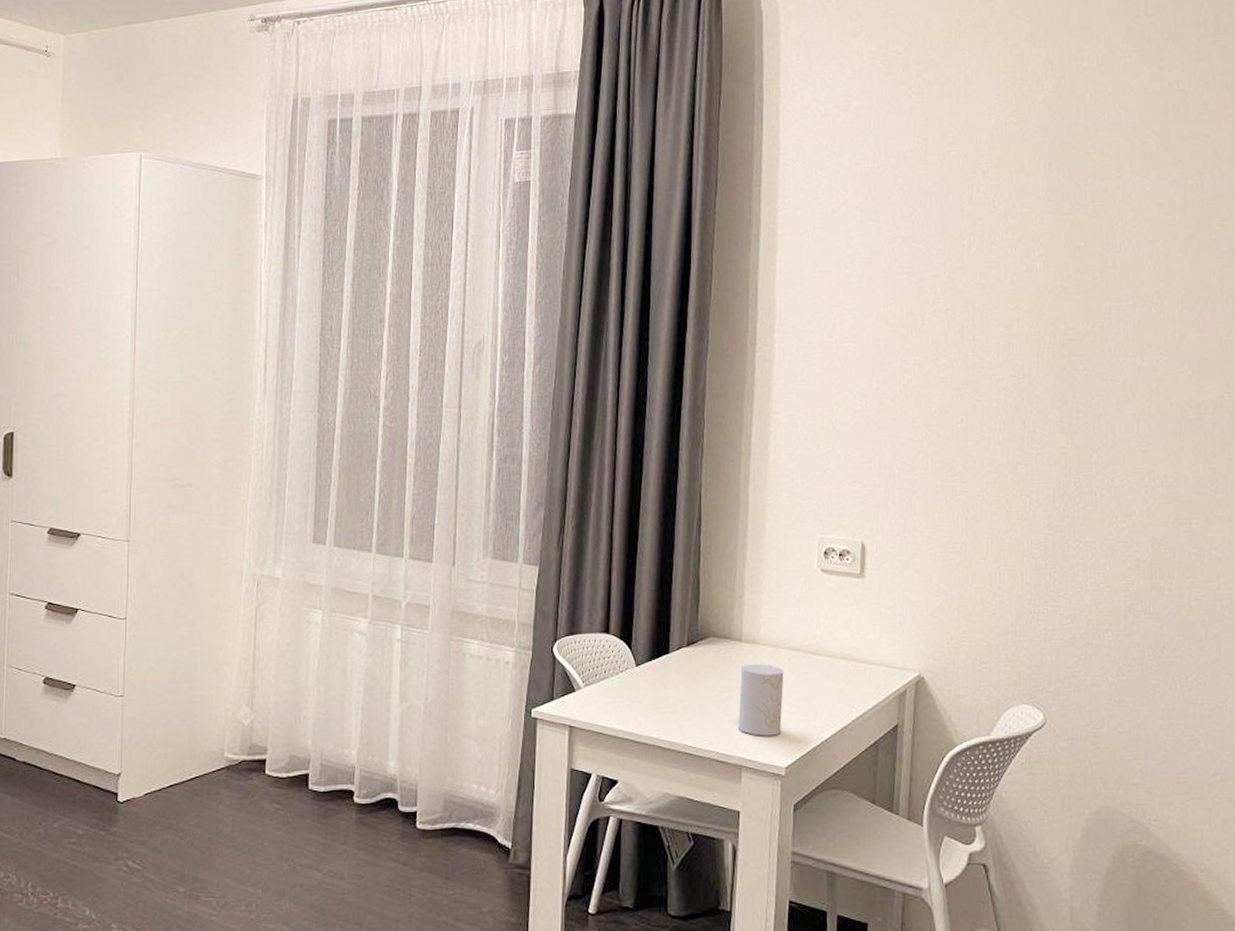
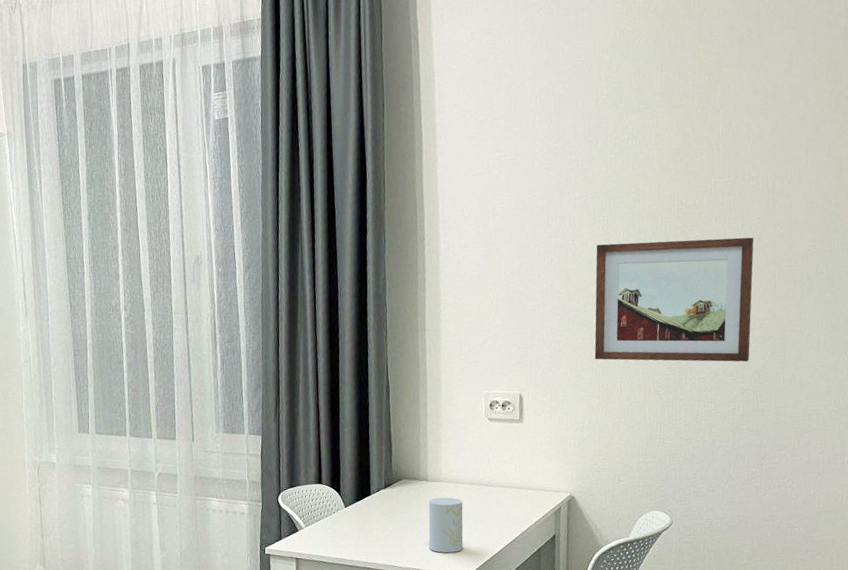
wall art: none [956,368,1156,527] -> present [594,237,754,362]

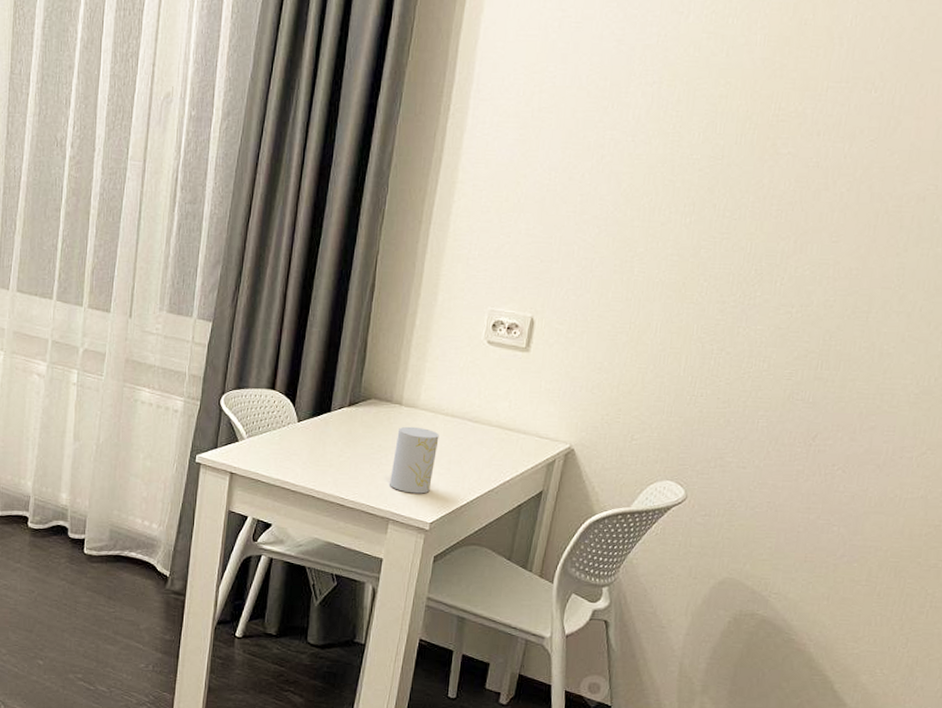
wall art: present [594,237,754,362] -> none [632,145,862,318]

